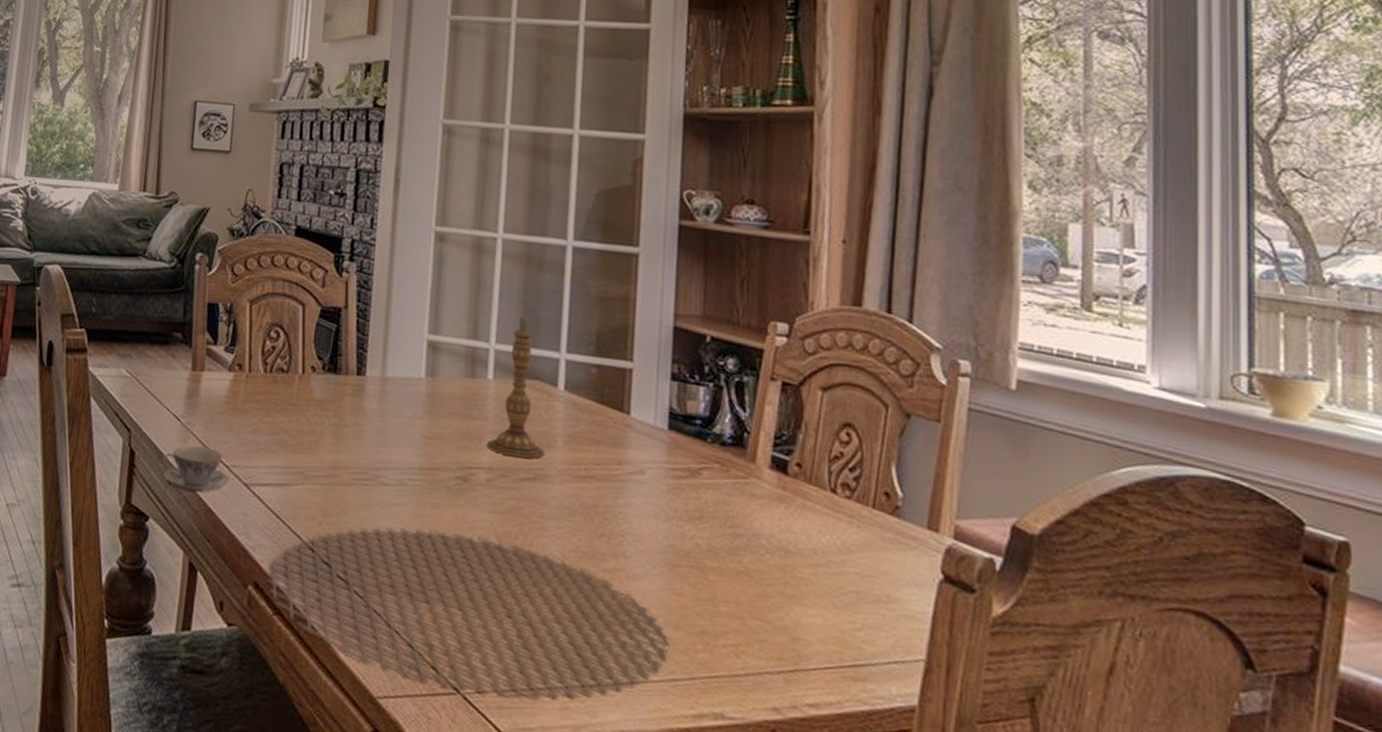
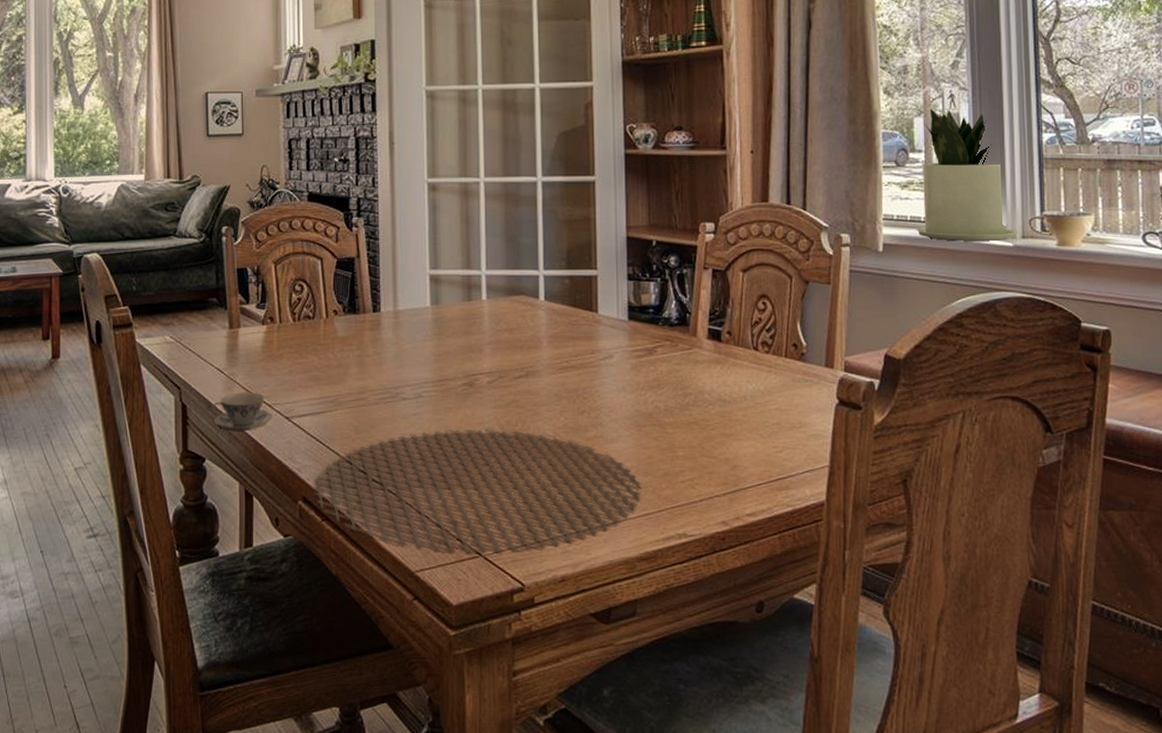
candlestick: present [487,315,545,459] -> none [486,243,533,361]
planter: none [1065,215,1212,399] -> present [916,109,1017,242]

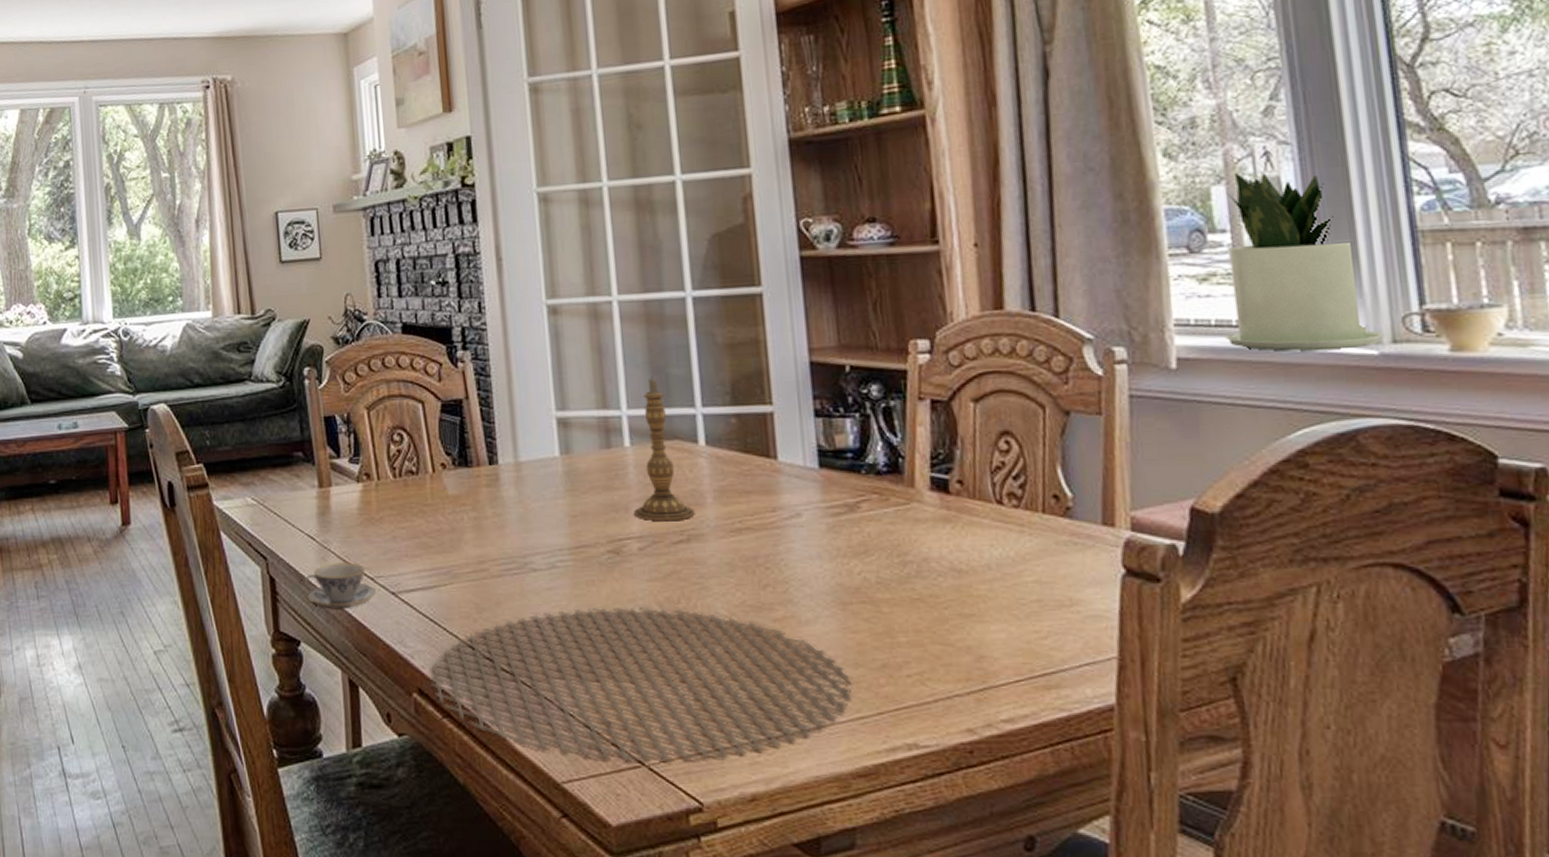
candlestick: none [486,243,533,361] -> present [634,376,695,522]

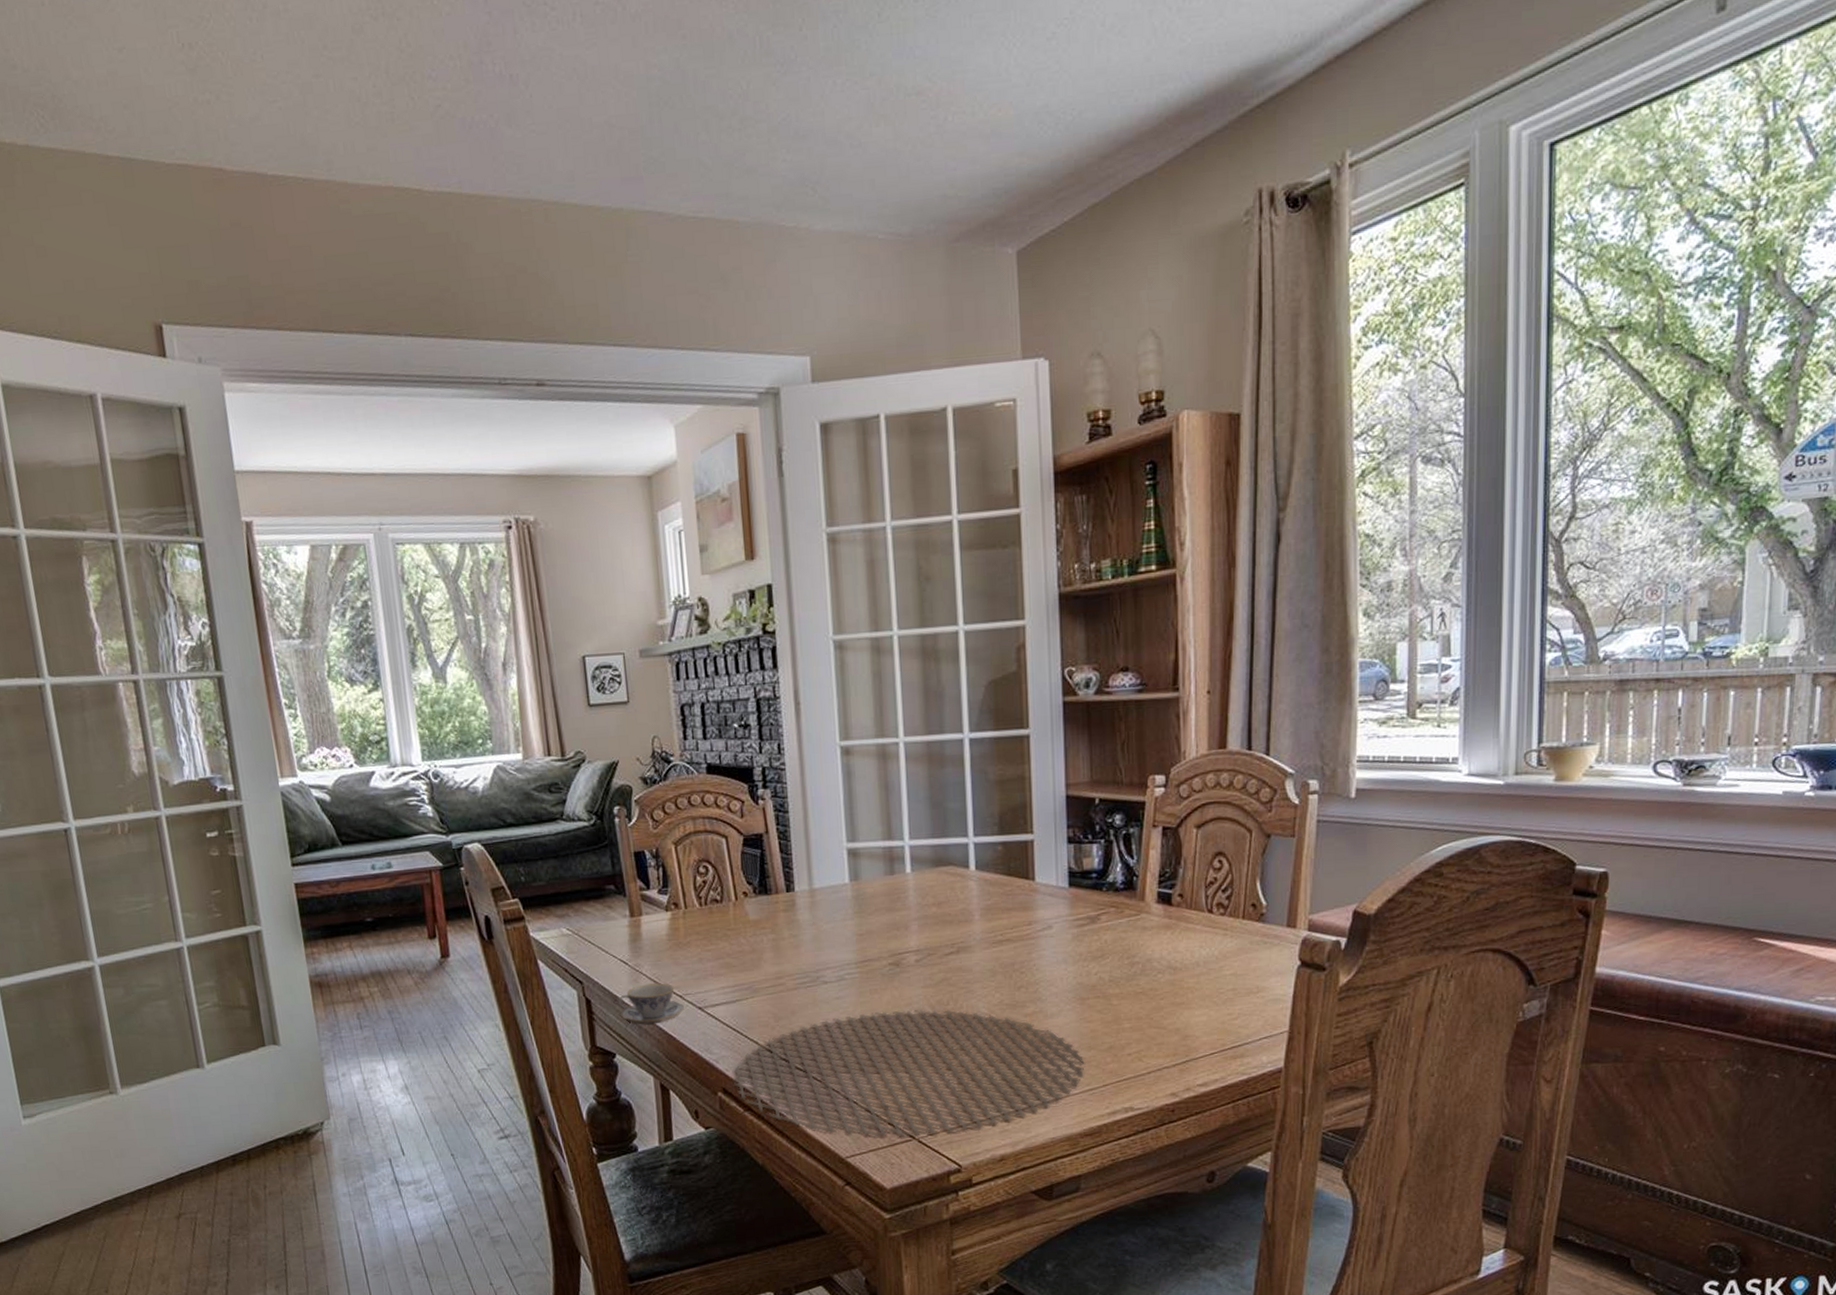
candlestick: present [634,376,695,522] -> none [913,810,964,937]
planter: present [1225,173,1384,351] -> none [1394,632,1510,782]

